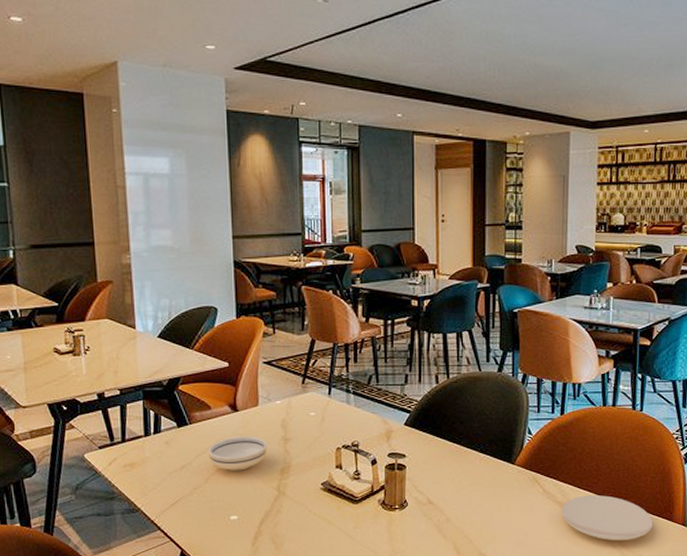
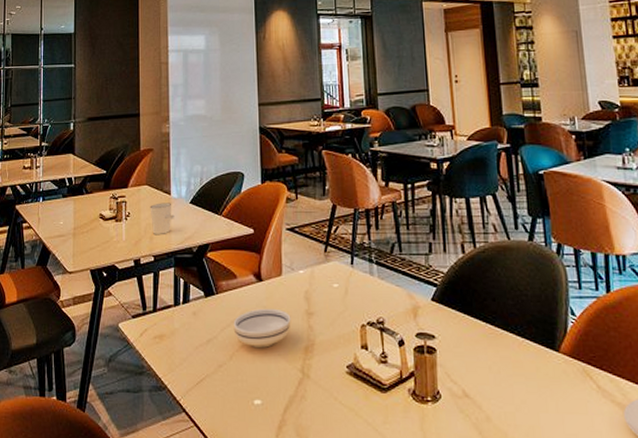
cup: none [112,337,141,368] -> present [150,203,175,234]

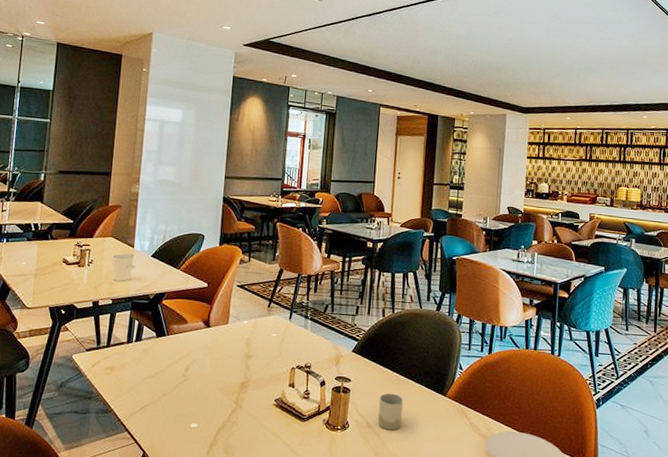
bowl: present [233,308,291,349] -> none [179,349,232,383]
cup: none [473,351,508,400] -> present [377,393,404,430]

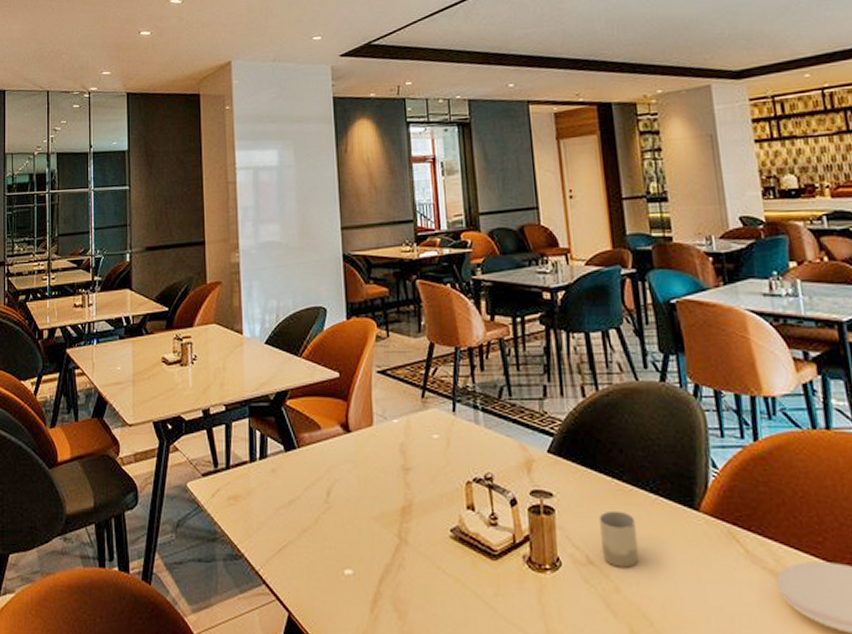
cup: present [112,253,136,282] -> none [219,343,248,380]

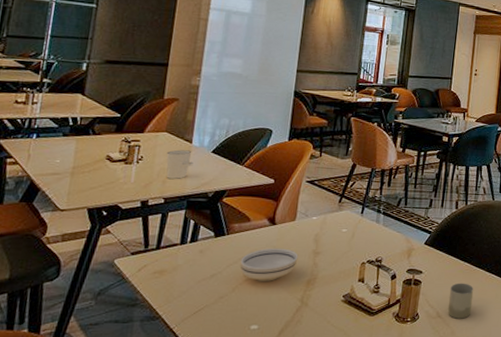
cup: none [219,343,248,380] -> present [166,149,193,179]
bowl: none [318,463,385,511] -> present [240,248,299,282]

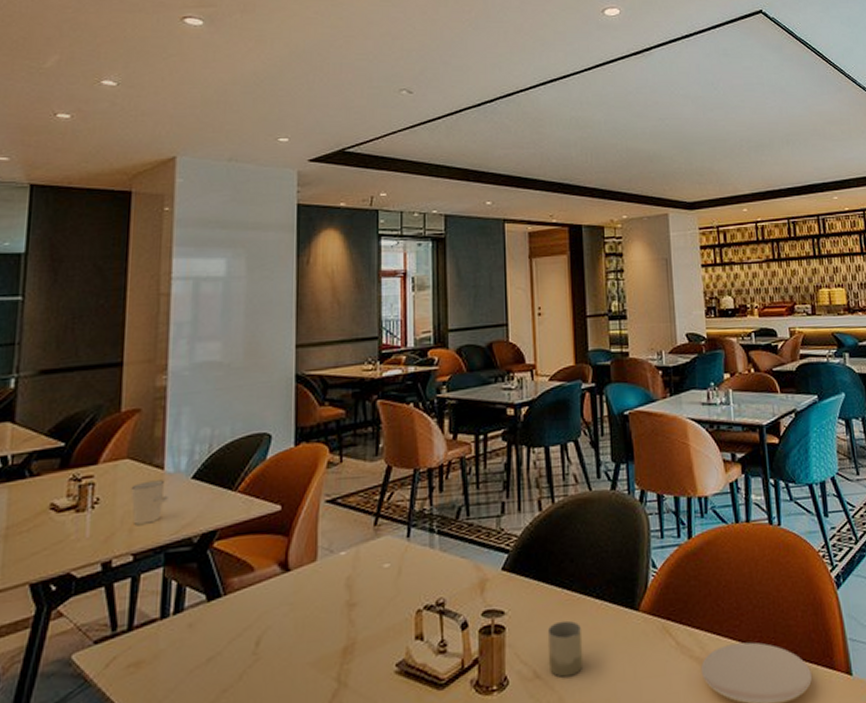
bowl: present [240,248,299,282] -> none [246,604,326,660]

